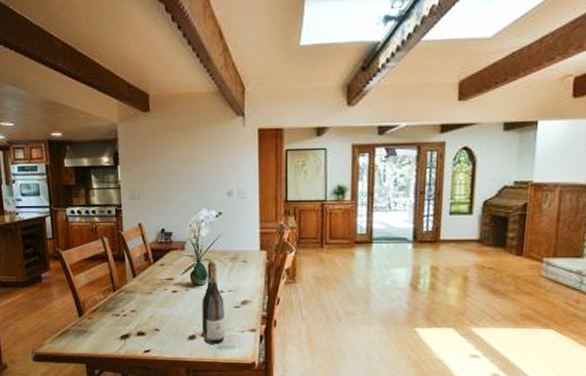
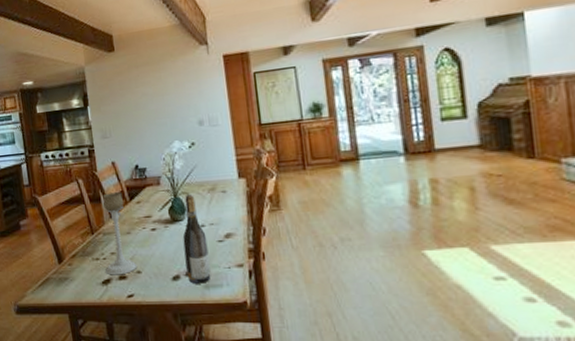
candle holder: none [125,253,156,332] -> present [102,192,138,275]

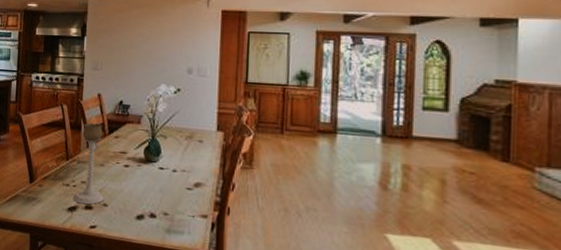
wine bottle: present [182,195,211,284] -> none [151,138,177,228]

